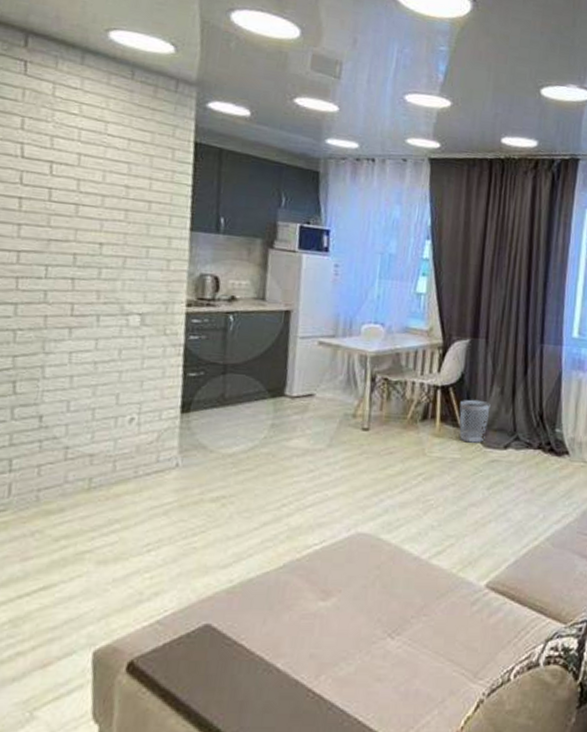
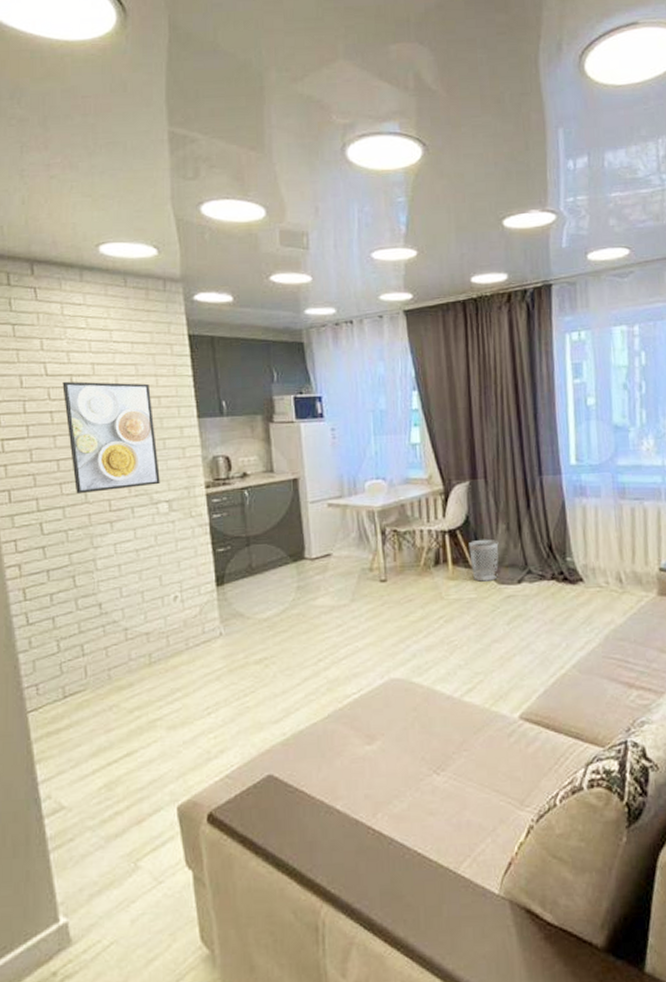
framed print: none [34,167,142,295] -> present [62,381,160,495]

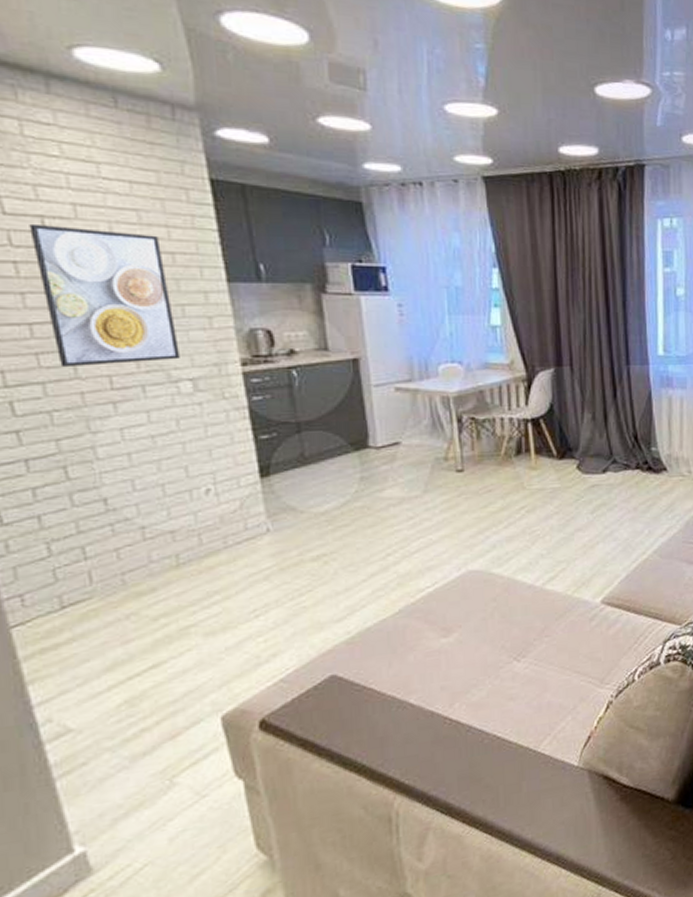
wastebasket: present [469,539,499,582] -> none [553,428,584,471]

